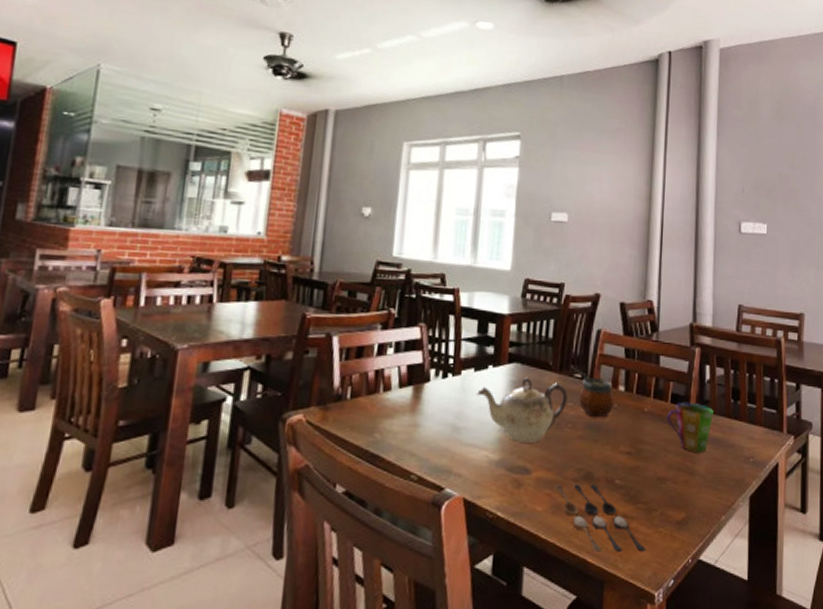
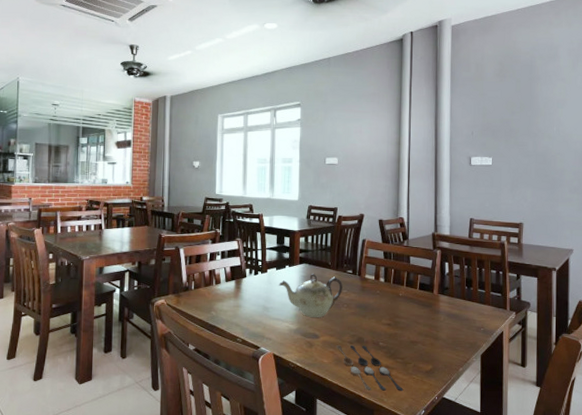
gourd: present [569,366,614,417] -> none [343,265,377,300]
cup: present [667,402,714,452] -> none [416,289,452,324]

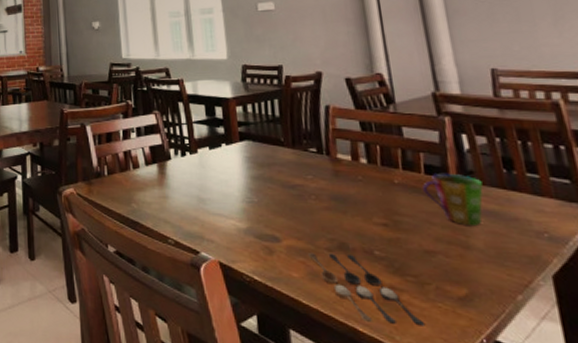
teapot: present [279,274,343,317] -> none [215,154,306,213]
cup: none [416,289,452,324] -> present [423,173,483,225]

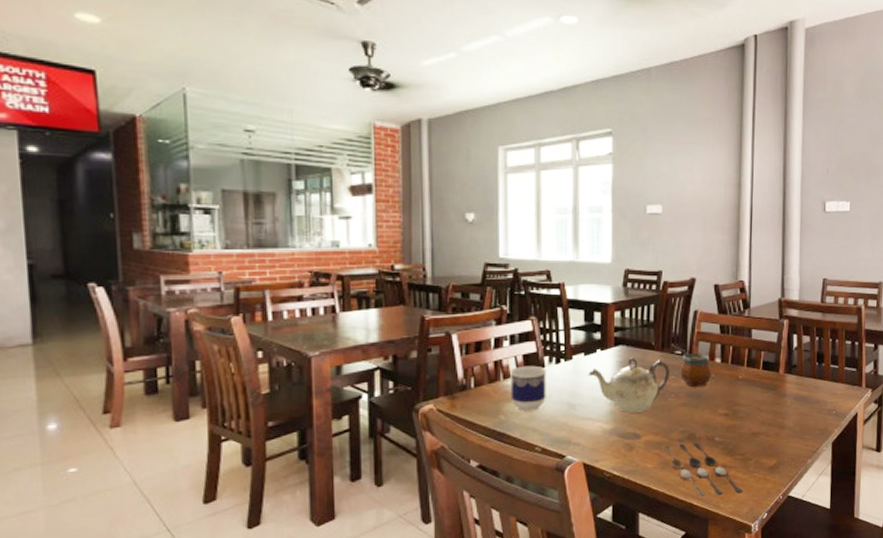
cup: none [138,157,175,202] -> present [509,365,548,411]
teapot: none [215,154,306,213] -> present [588,358,670,413]
gourd: none [302,141,358,189] -> present [670,344,712,386]
cup: present [423,173,483,225] -> none [759,367,801,409]

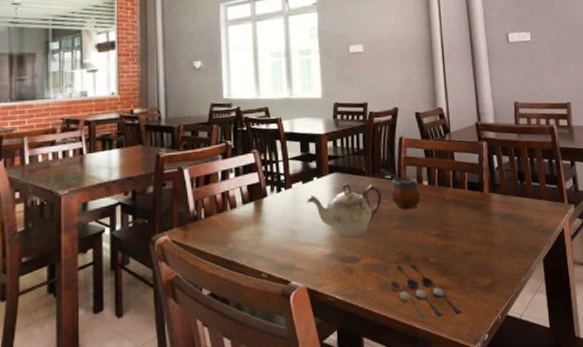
cup: present [509,365,548,411] -> none [235,195,270,239]

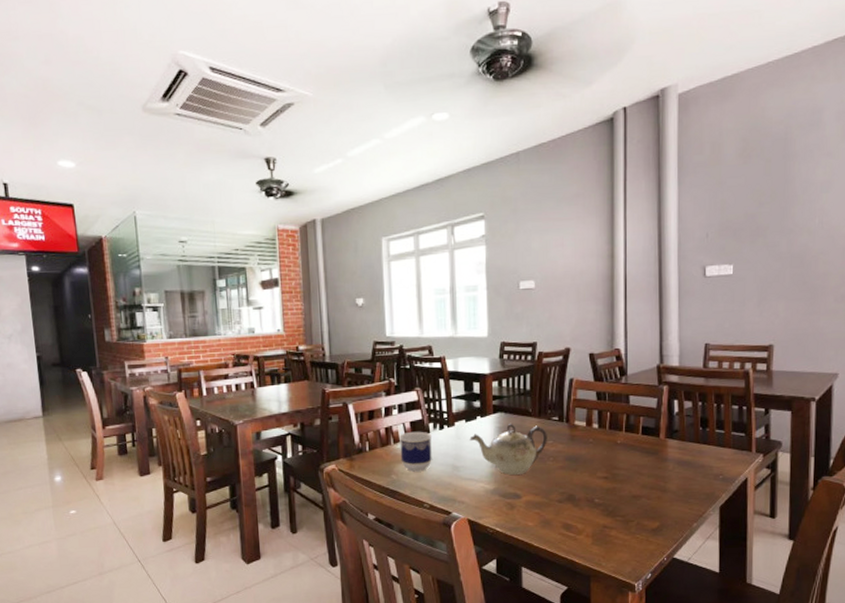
cup: none [235,195,270,239] -> present [398,431,433,472]
gourd: present [380,170,421,209] -> none [547,411,590,451]
spoon: present [380,263,463,320] -> none [542,503,625,556]

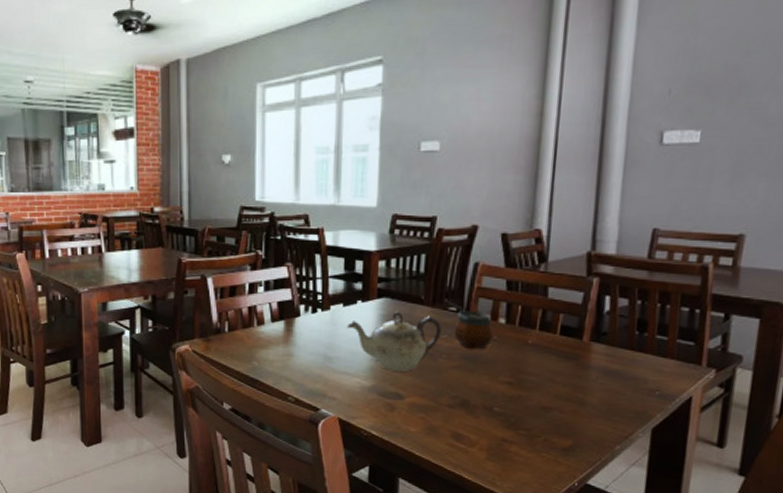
cup: present [398,431,433,472] -> none [263,313,303,360]
gourd: none [547,411,590,451] -> present [443,300,494,348]

